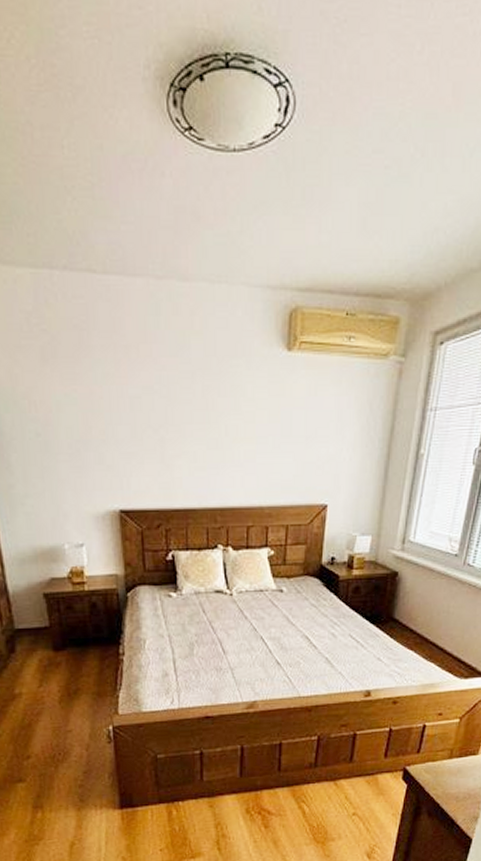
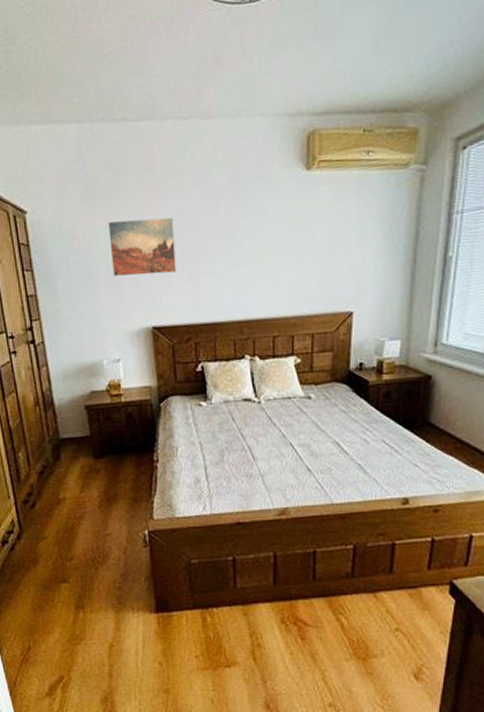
wall art: none [70,388,147,452] -> present [108,217,177,276]

